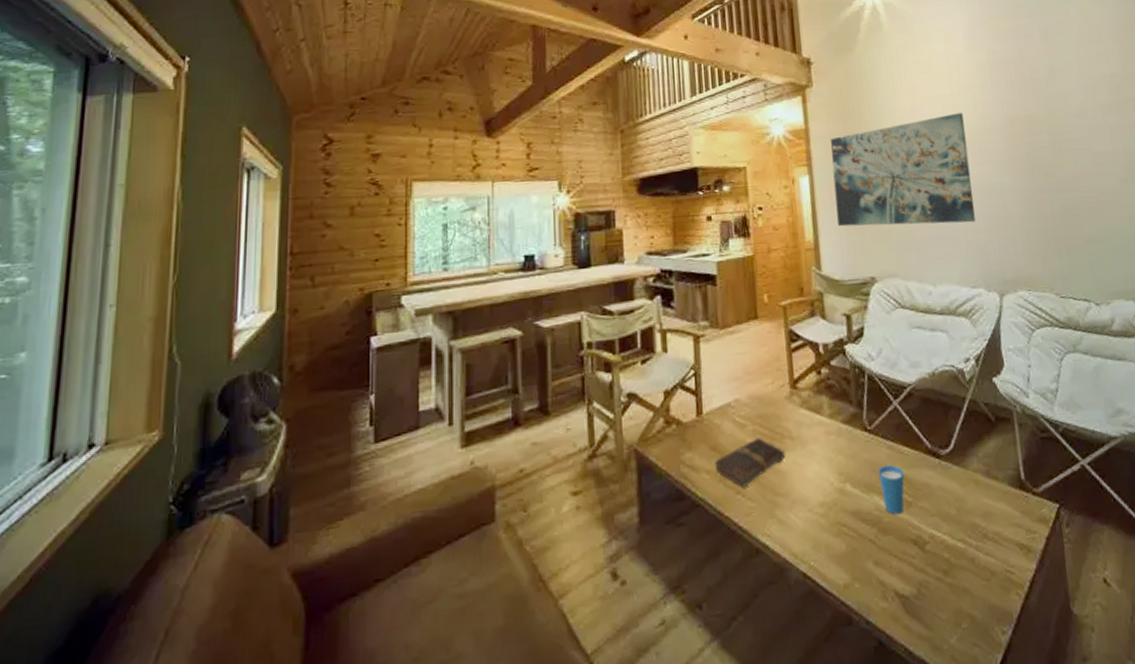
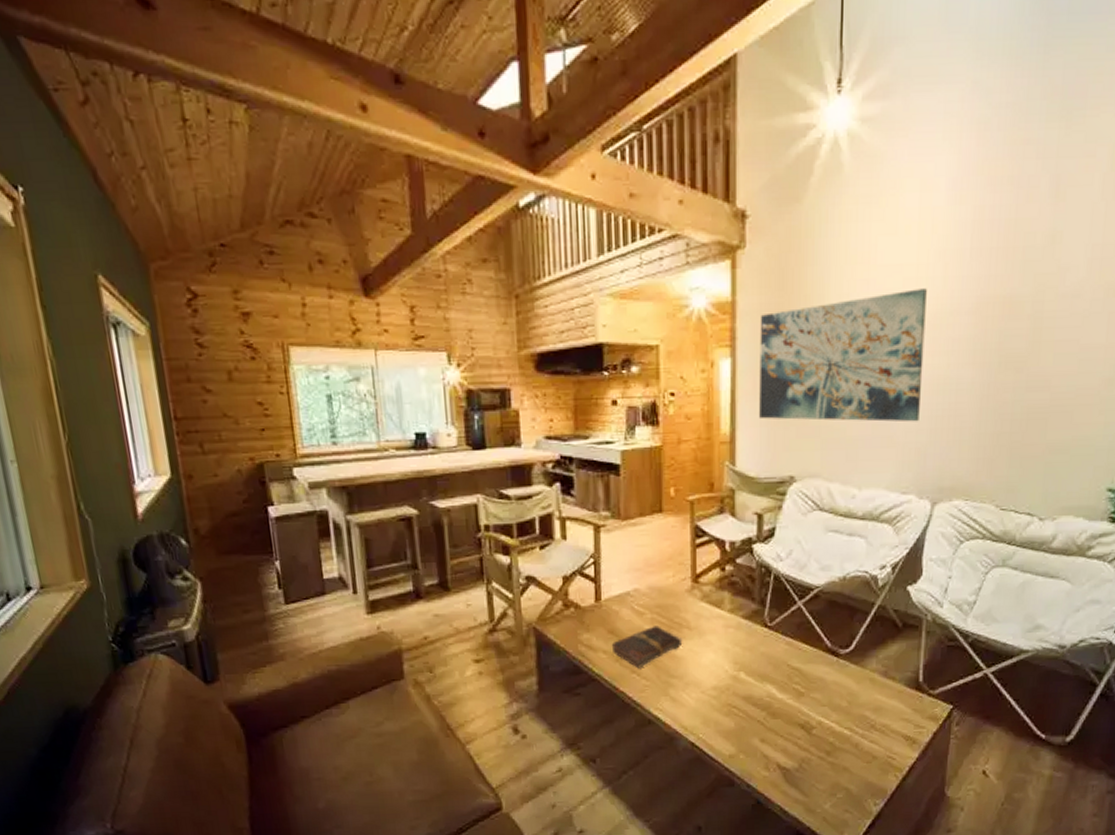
cup: present [878,465,905,515] -> none [774,659,800,703]

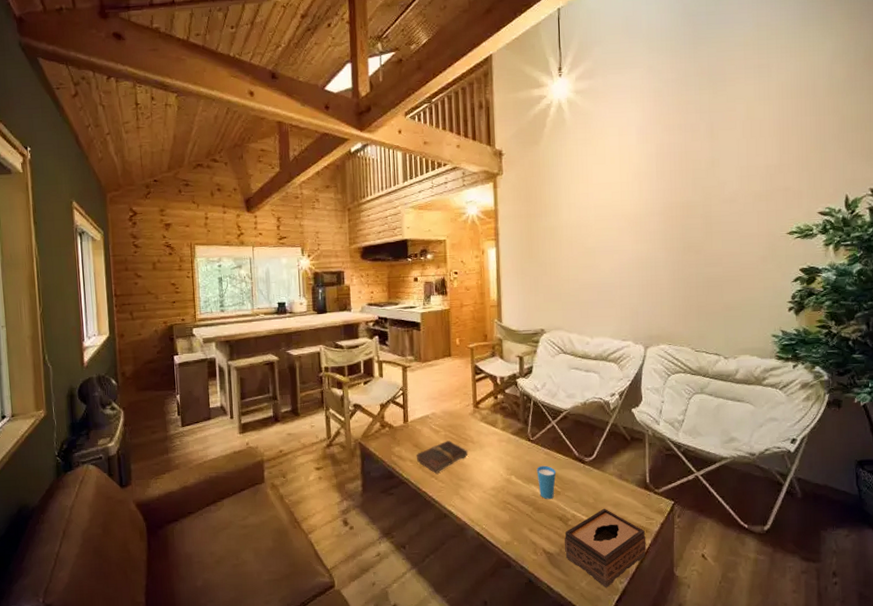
wall art: present [759,288,927,422] -> none [514,198,631,290]
cup: none [774,659,800,703] -> present [536,465,556,500]
tissue box: none [806,713,913,811] -> present [565,508,647,588]

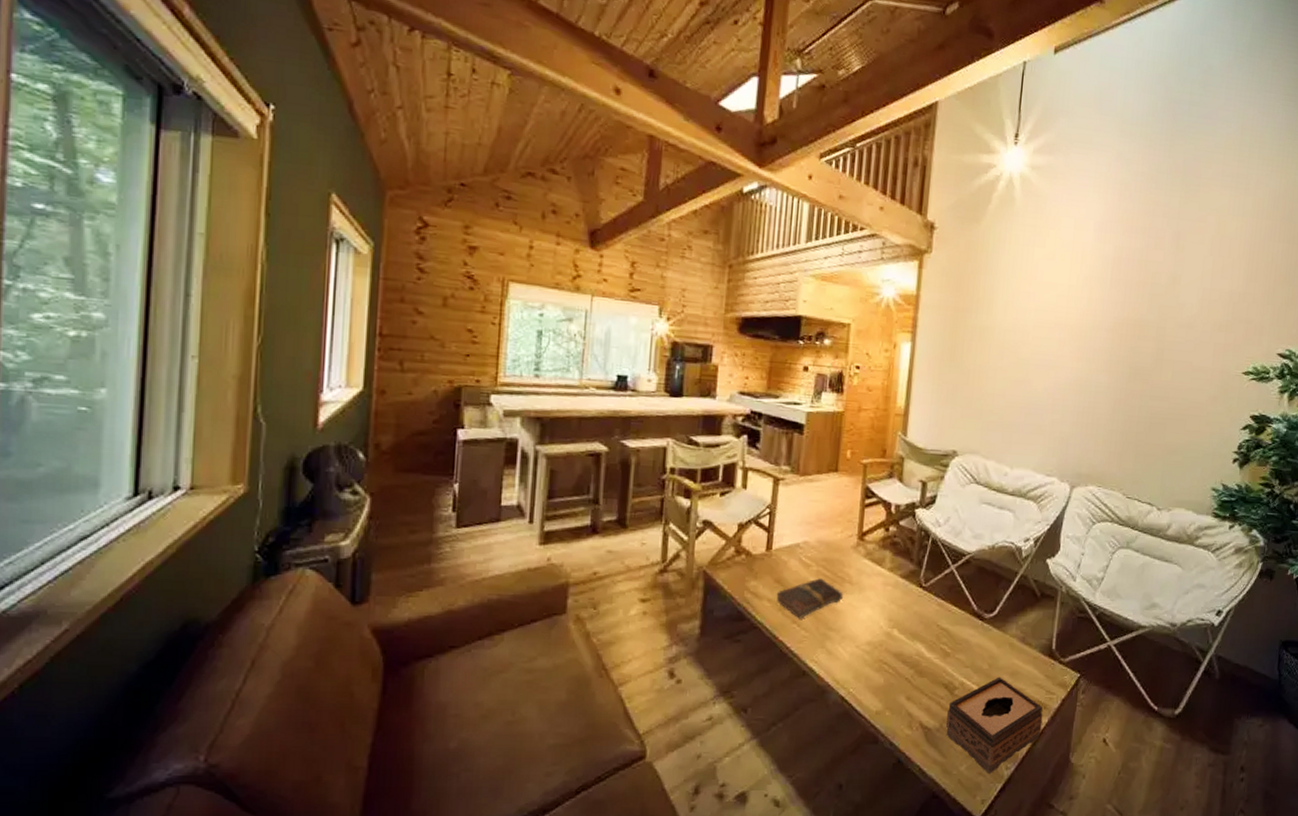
cup: present [536,465,556,500] -> none [924,619,949,662]

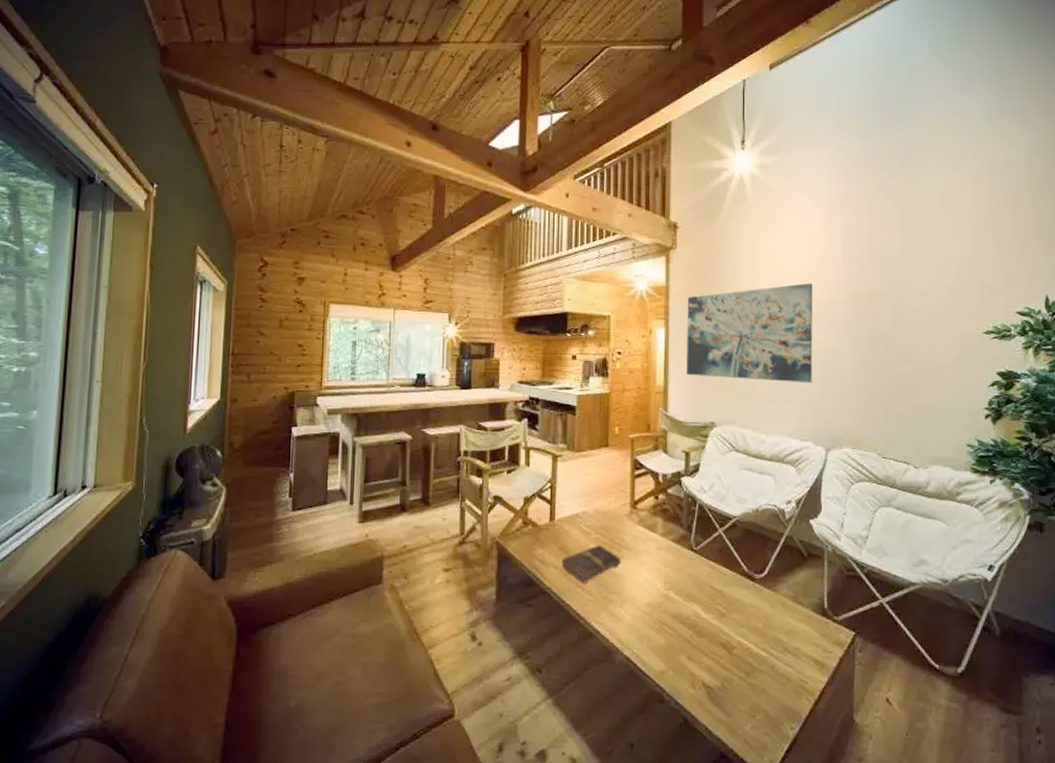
wall art: none [931,304,1075,415] -> present [687,283,813,383]
tissue box: present [946,677,1043,775] -> none [728,636,822,735]

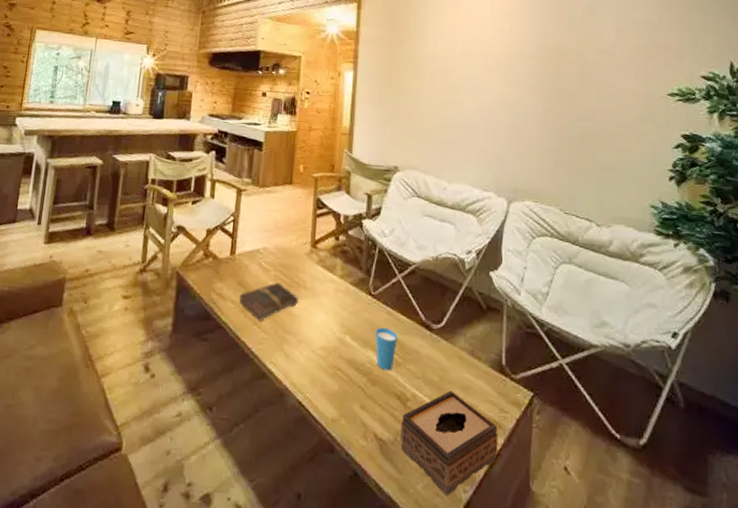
wall art: present [687,283,813,383] -> none [373,36,499,134]
cup: none [699,581,722,622] -> present [375,327,398,371]
tissue box: none [728,636,822,735] -> present [400,390,498,497]

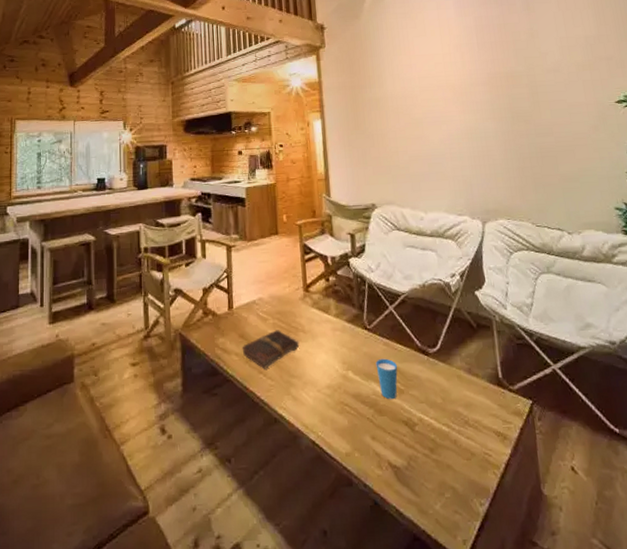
tissue box: present [400,390,498,497] -> none [412,409,507,512]

